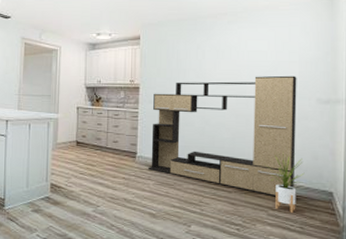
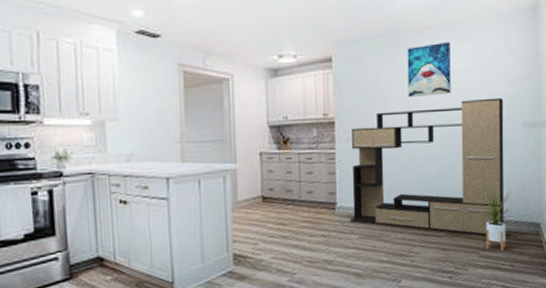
wall art: none [205,26,246,71] -> present [407,42,451,98]

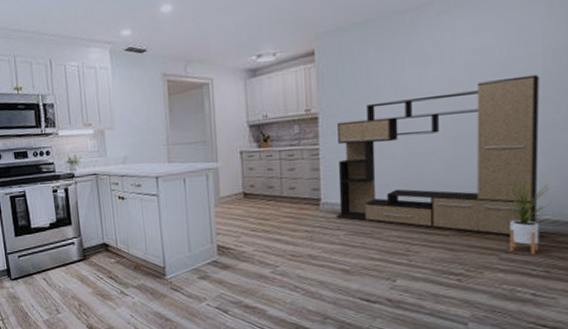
wall art: present [407,42,451,98] -> none [404,15,463,85]

